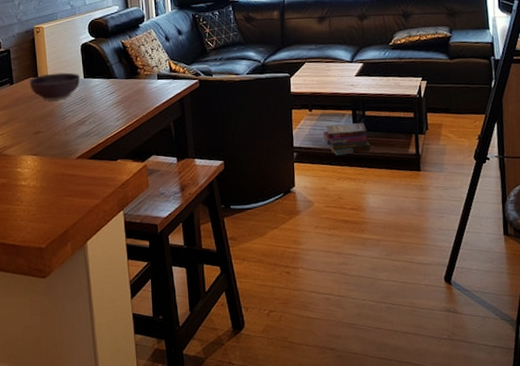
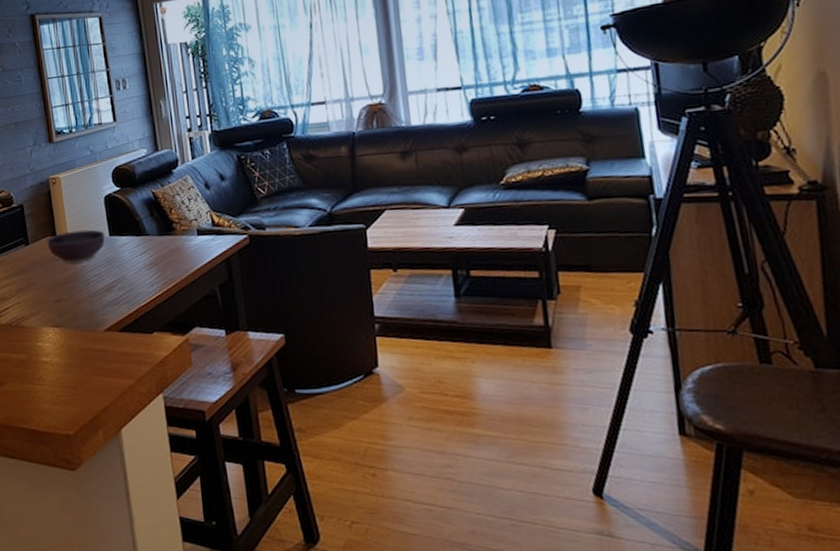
books: present [322,122,371,156] -> none [412,285,480,328]

